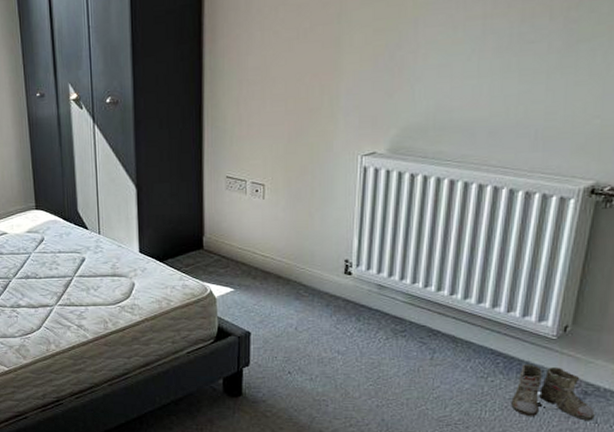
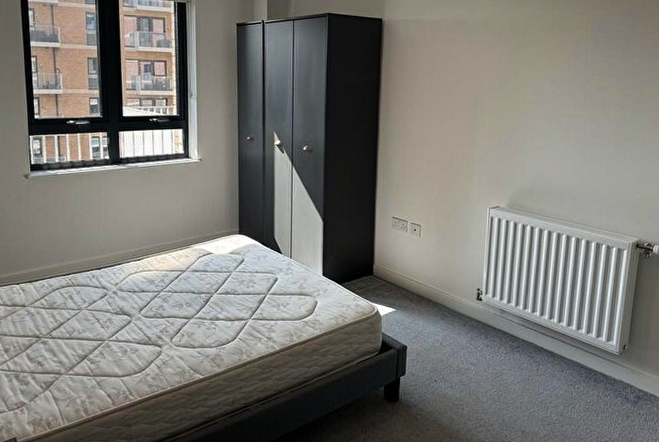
boots: present [511,365,595,421] -> none [591,375,645,419]

